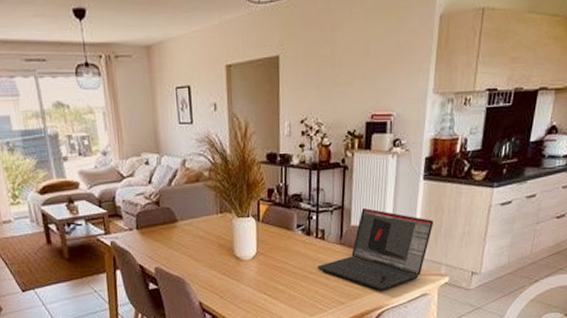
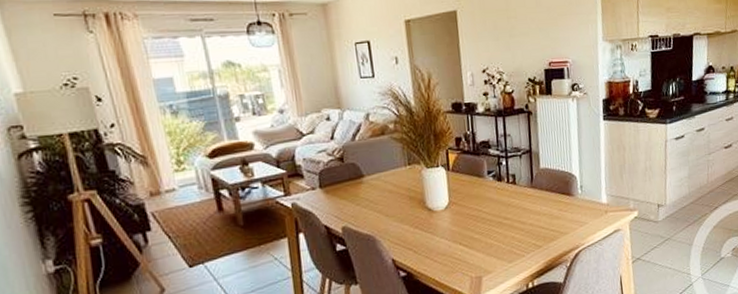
laptop: present [318,207,433,291] -> none [512,150,618,231]

